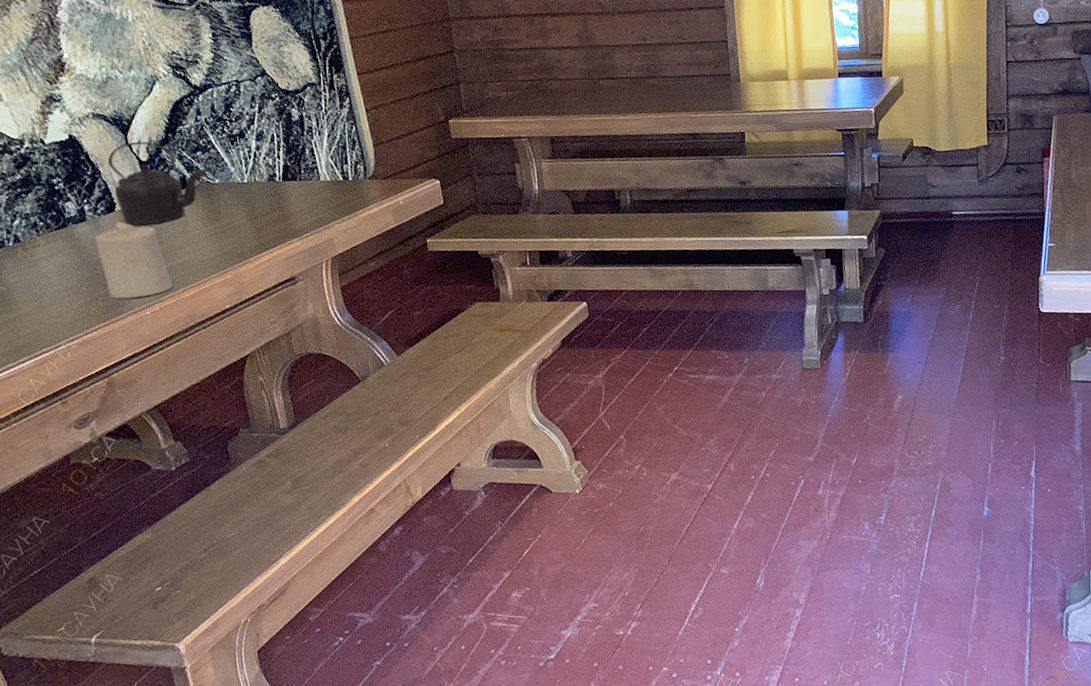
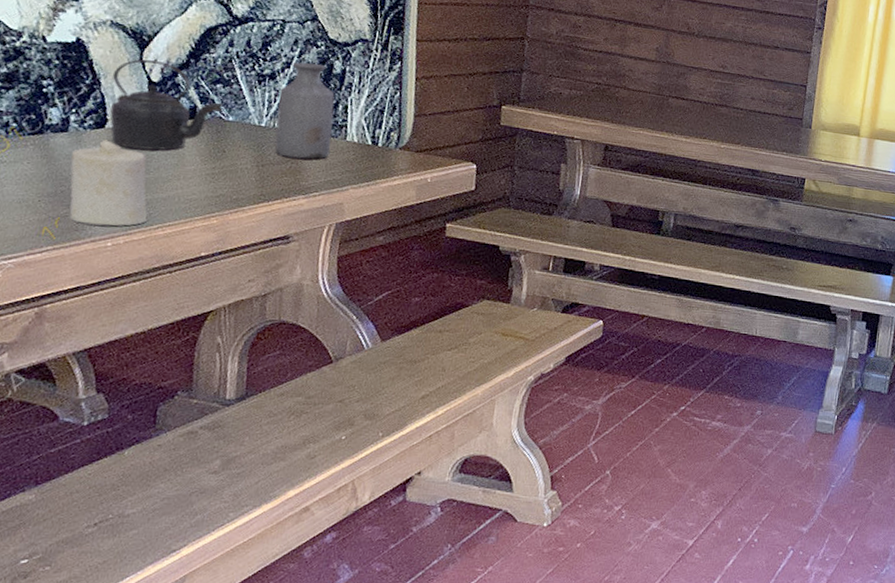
bottle: none [251,114,310,207] -> present [274,62,335,159]

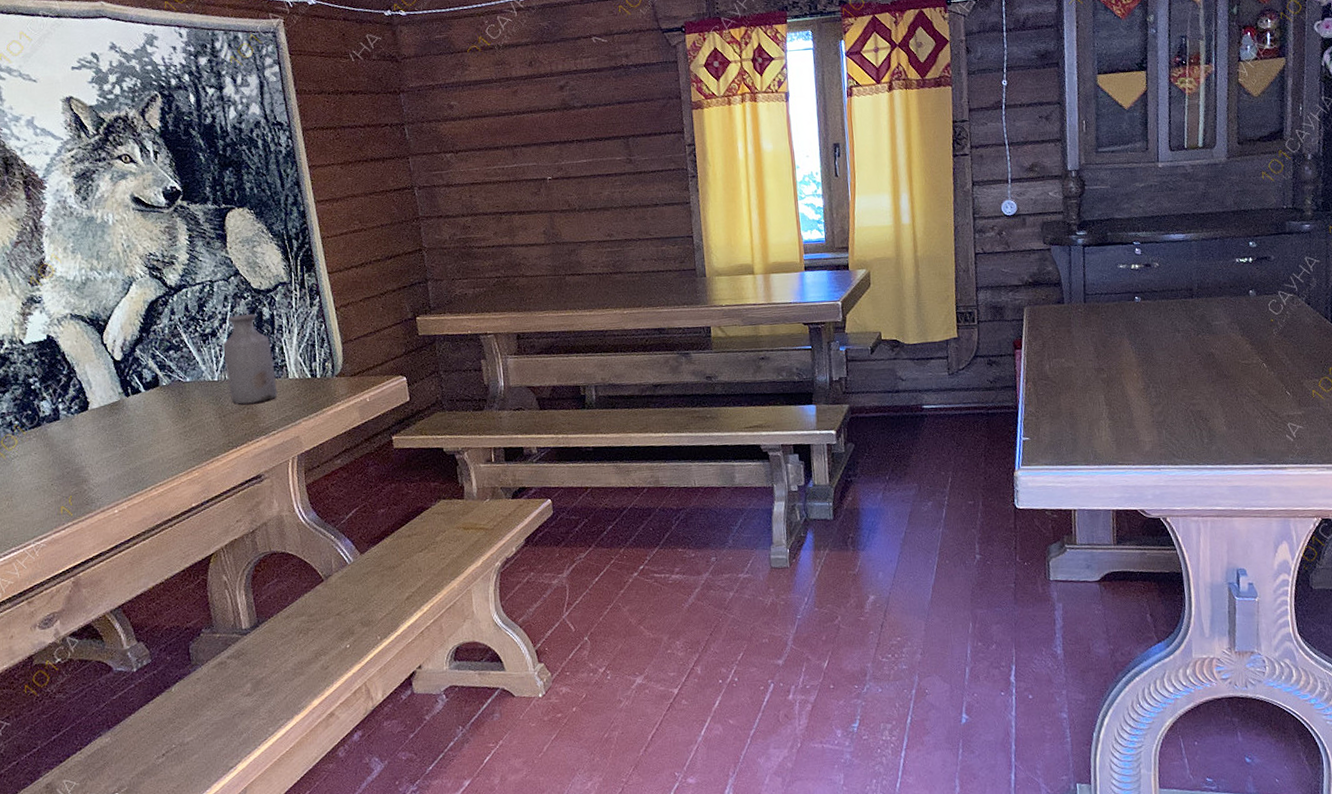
candle: present [69,138,147,226] -> none [68,419,141,498]
kettle: present [109,59,224,150] -> none [83,341,180,424]

